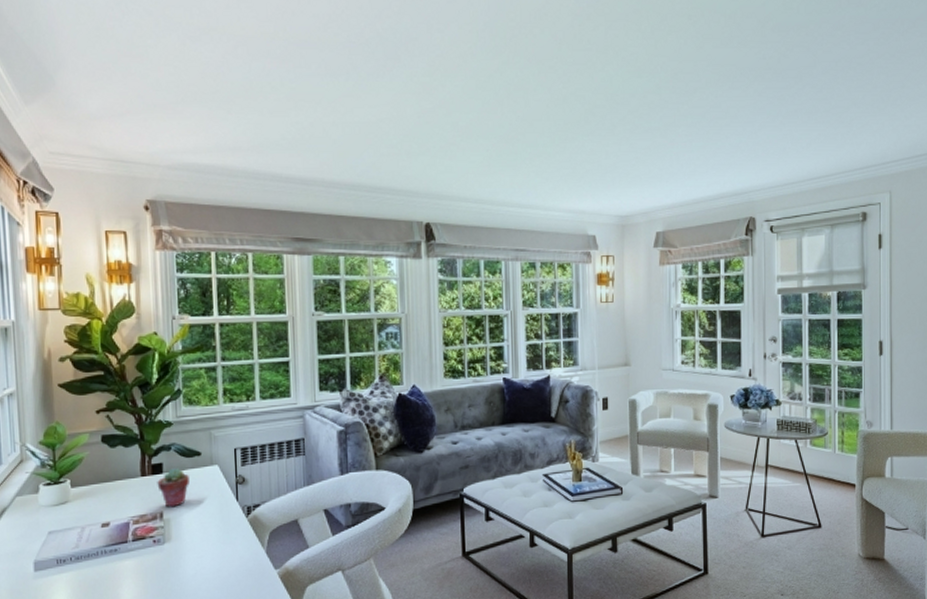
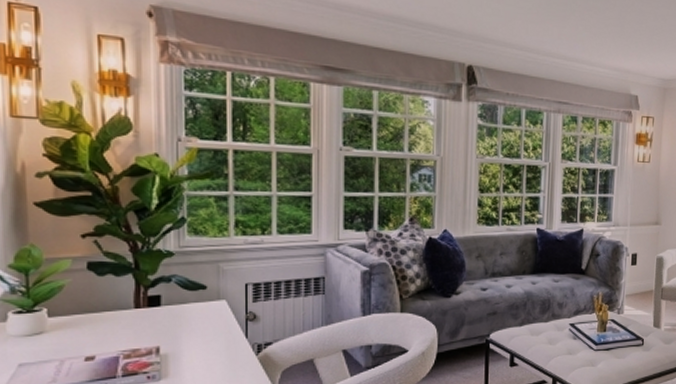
potted succulent: present [157,468,189,507] -> none [153,301,192,342]

